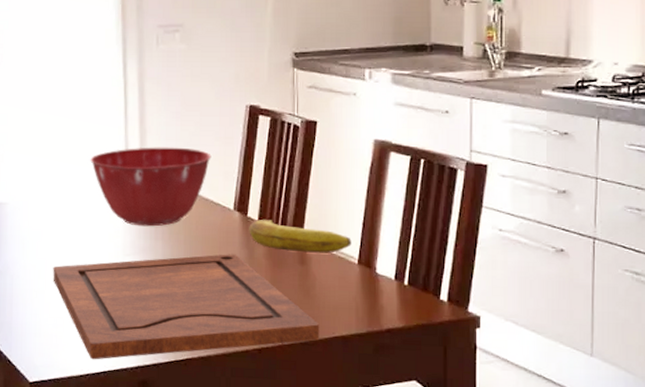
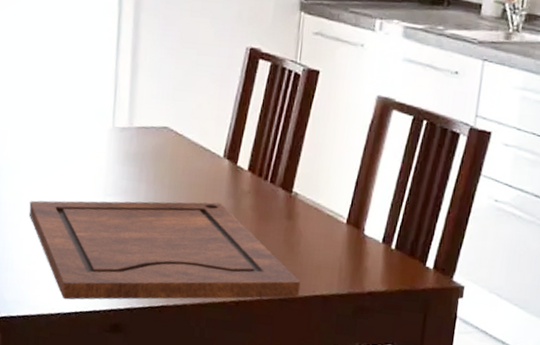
mixing bowl: present [90,147,212,227] -> none [76,83,205,168]
banana: present [249,220,352,253] -> none [237,169,342,211]

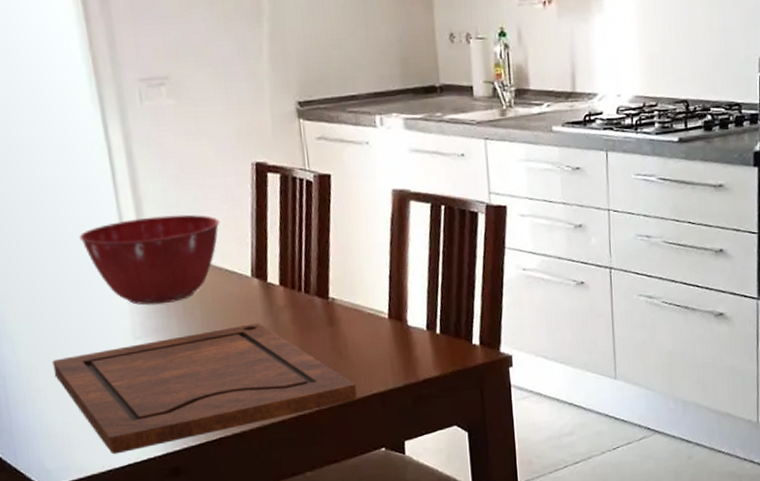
mixing bowl: none [76,83,205,168] -> present [79,214,220,306]

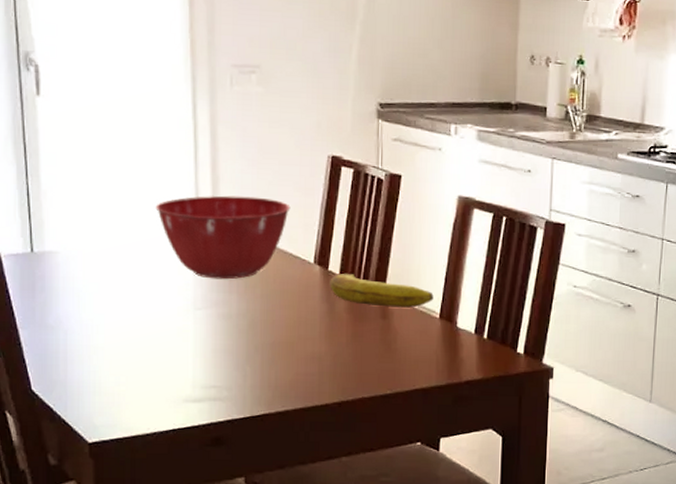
cutting board: present [52,323,358,455] -> none [114,308,401,418]
banana: none [270,283,380,314] -> present [330,274,434,308]

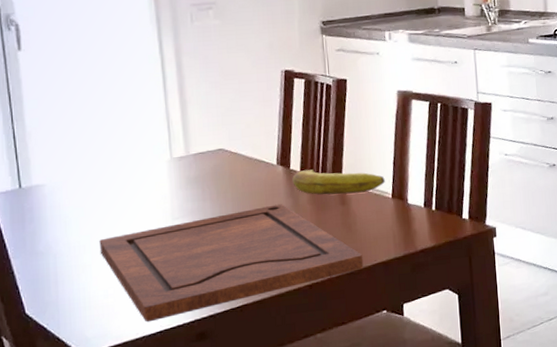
cutting board: none [114,308,401,418] -> present [99,204,364,323]
mixing bowl: present [155,195,291,280] -> none [131,113,252,191]

